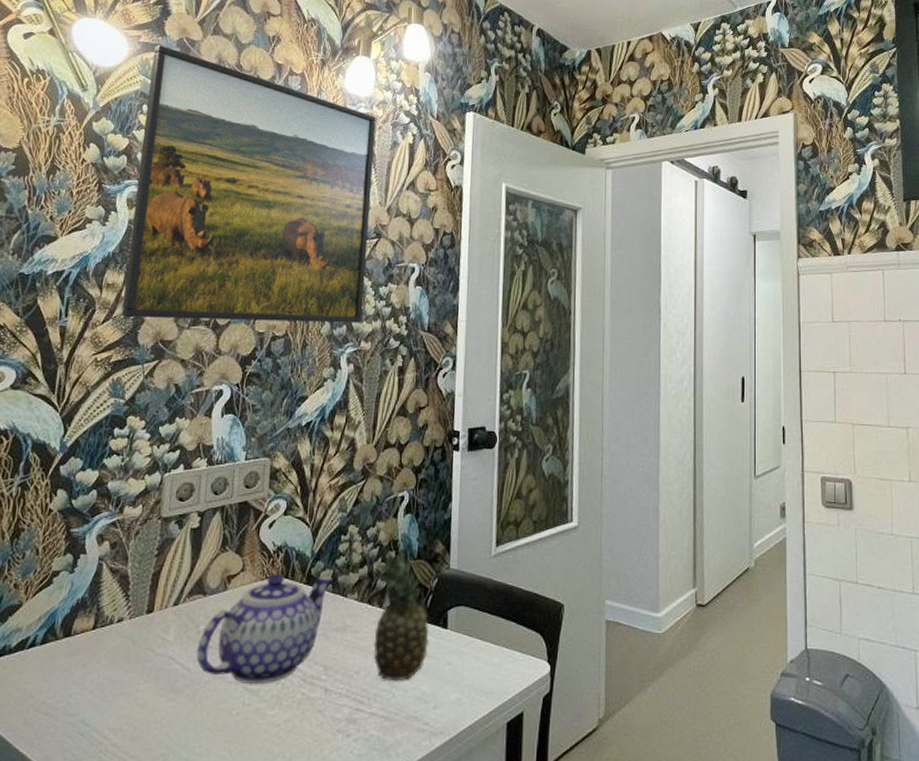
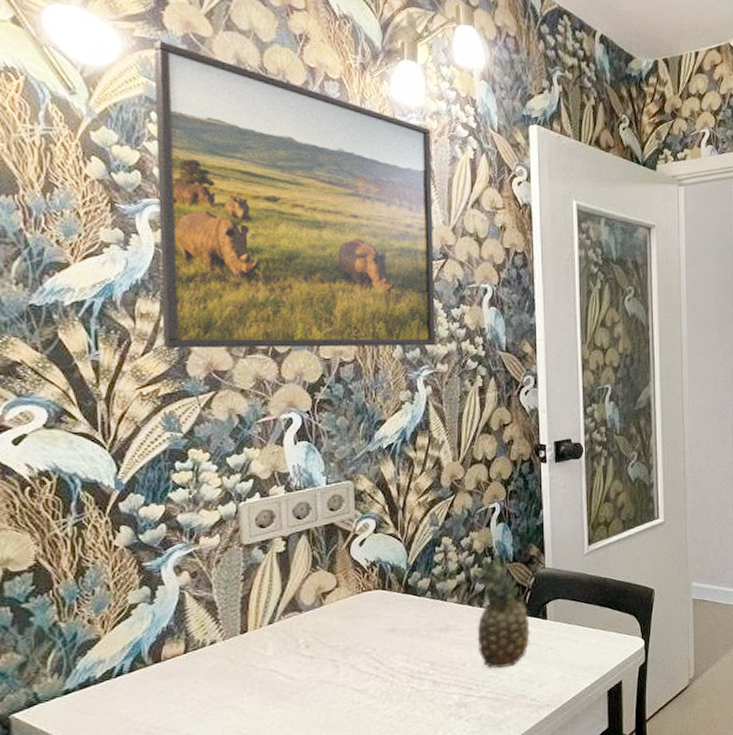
teapot: present [196,573,333,685] -> none [299,584,431,686]

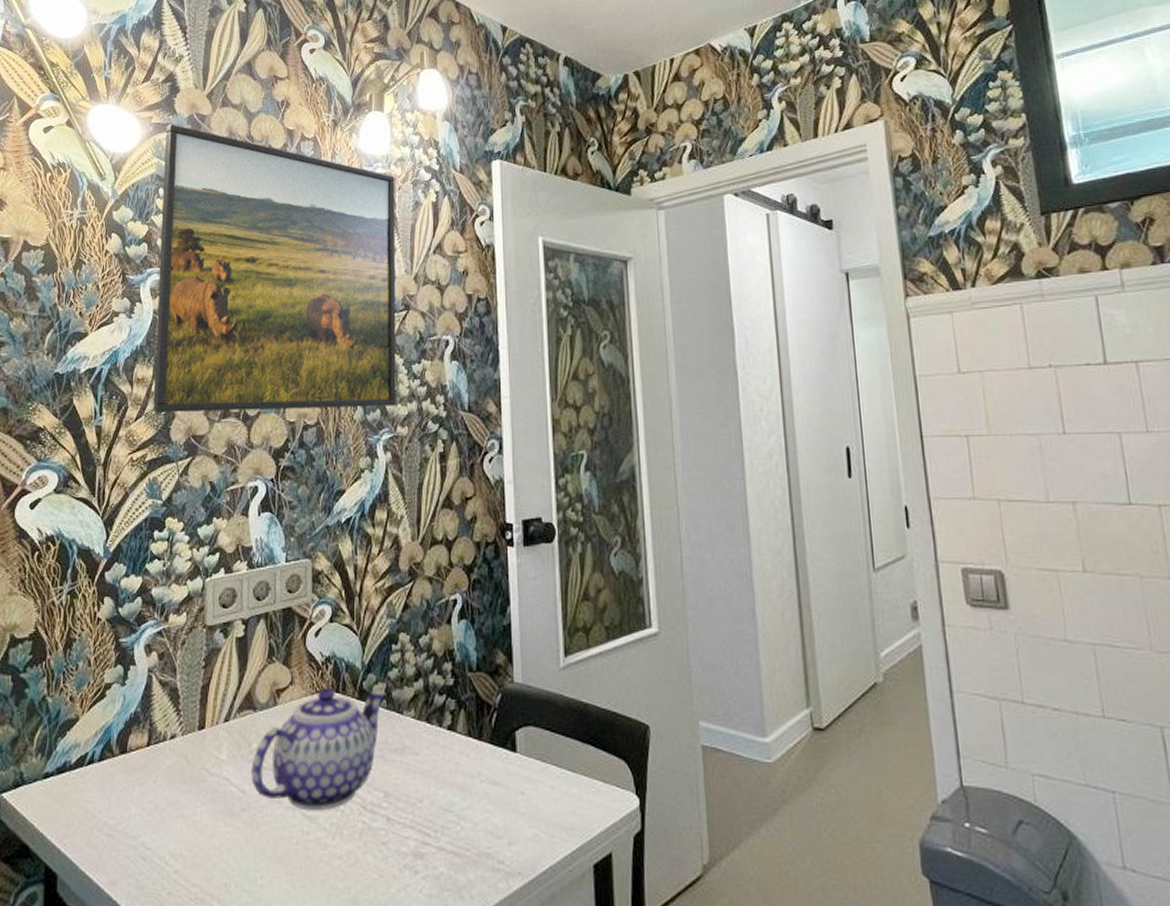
teapot: none [299,584,431,686] -> present [251,687,386,811]
fruit: present [473,553,531,668] -> none [432,658,498,812]

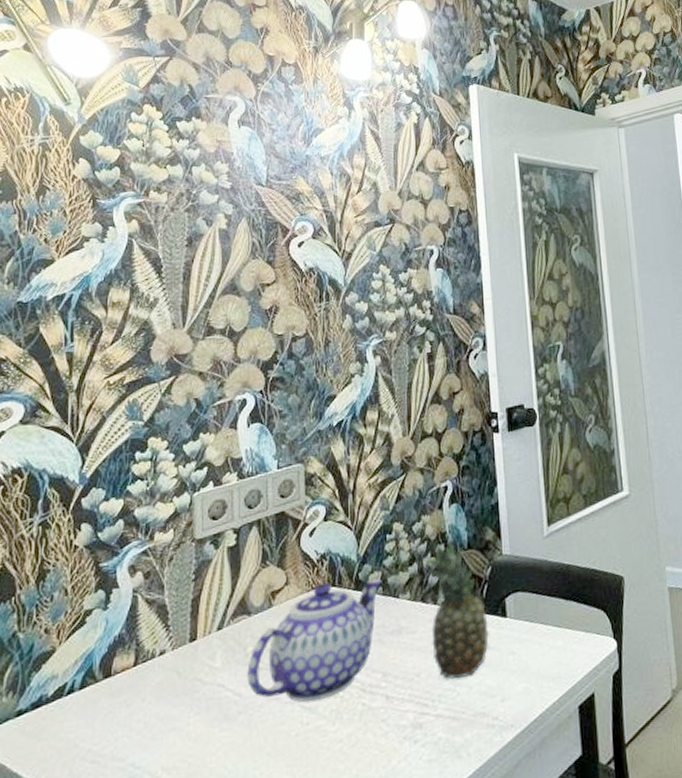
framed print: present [152,124,396,413] -> none [130,49,384,335]
fruit: none [432,658,498,812] -> present [426,539,490,679]

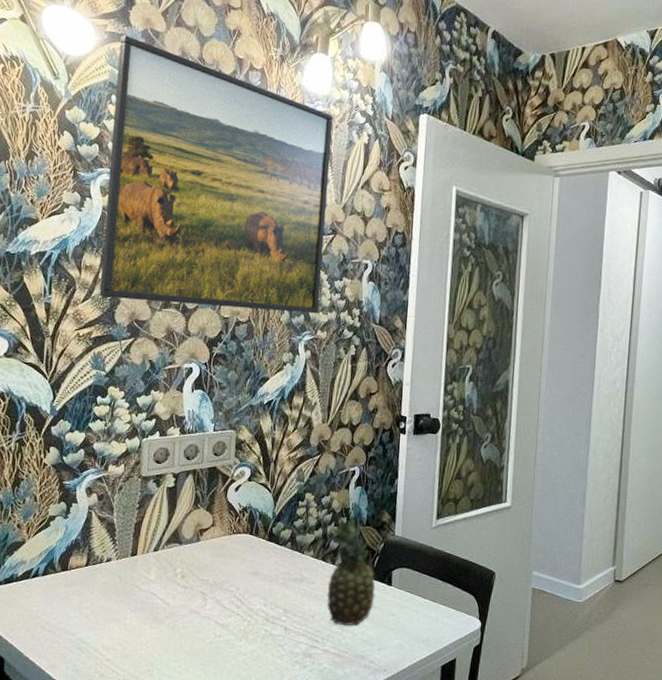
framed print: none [130,49,384,335] -> present [99,35,333,314]
teapot: present [247,579,382,702] -> none [175,530,292,621]

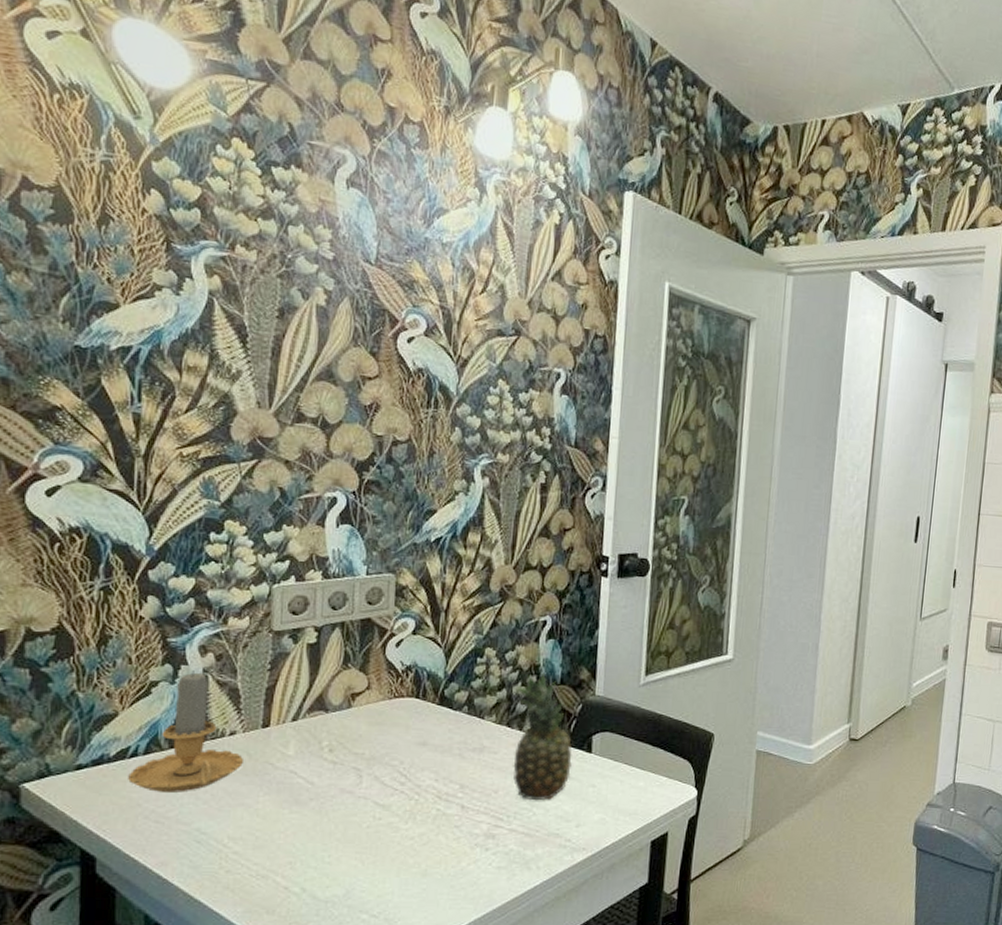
candle: none [30,508,116,608] -> present [128,670,243,792]
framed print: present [99,35,333,314] -> none [208,65,515,433]

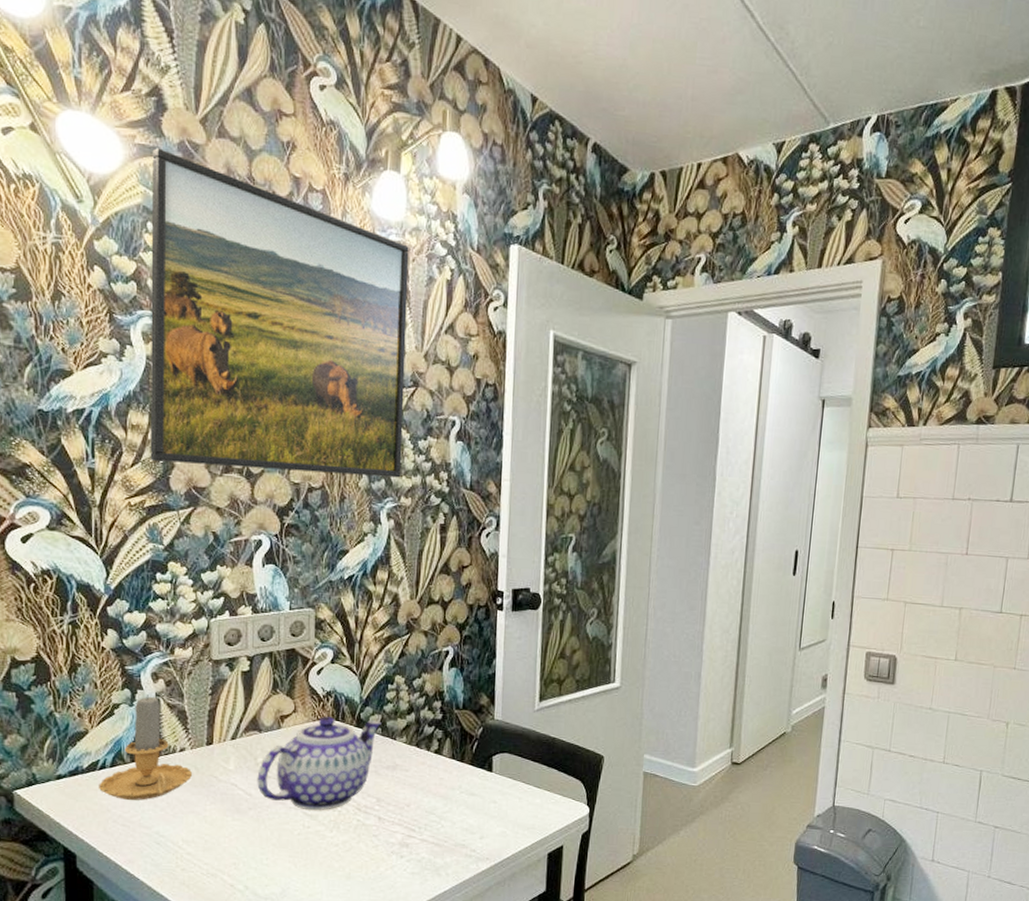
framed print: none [208,65,515,433] -> present [150,148,409,478]
teapot: none [321,693,468,800] -> present [257,716,382,811]
fruit: present [513,672,573,801] -> none [423,698,476,815]

